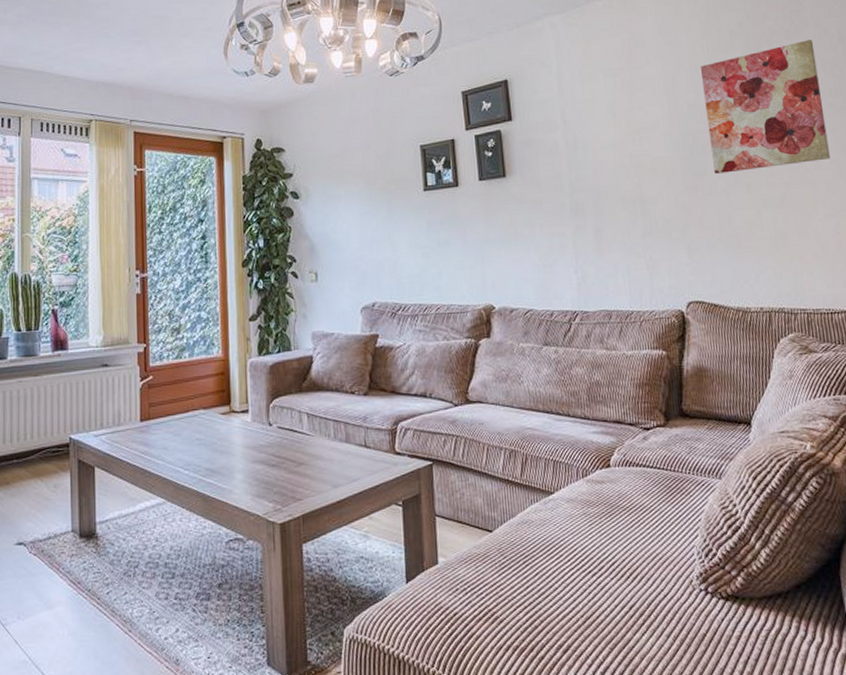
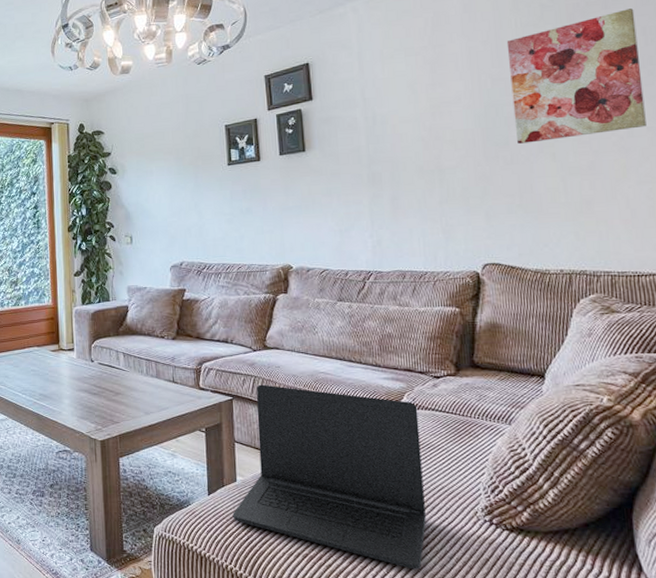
laptop: none [434,445,642,654] -> present [232,384,427,570]

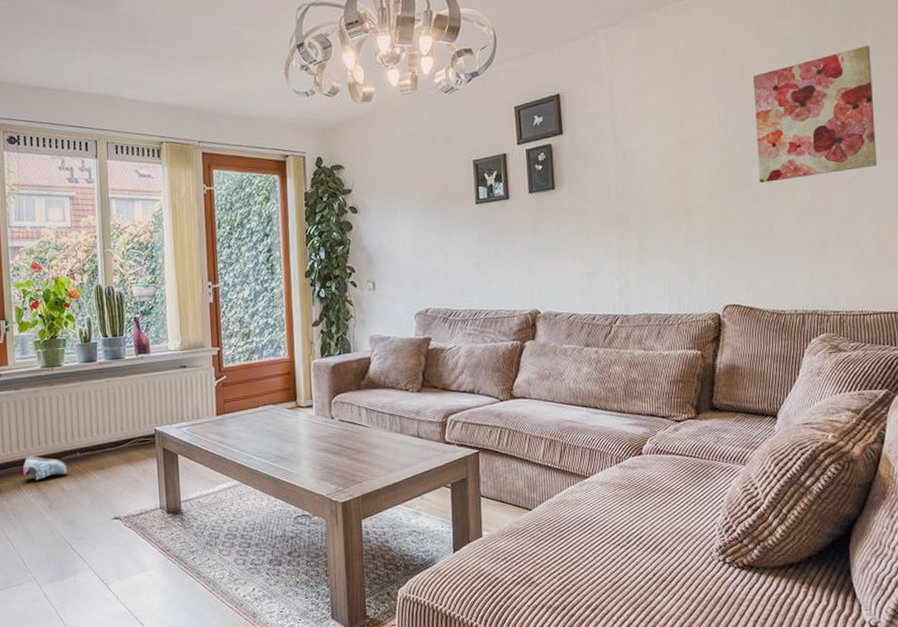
laptop: present [232,384,427,570] -> none [478,435,666,613]

